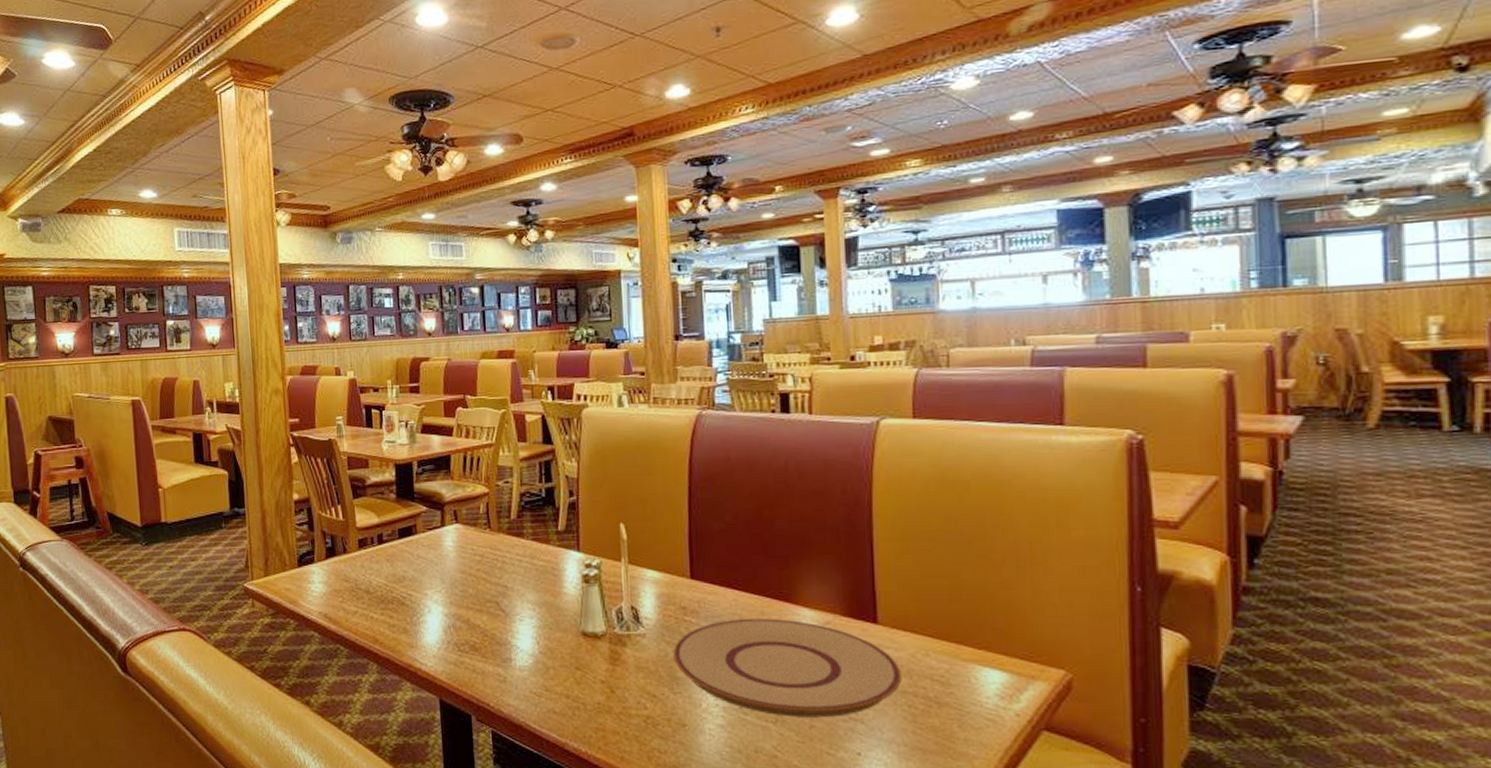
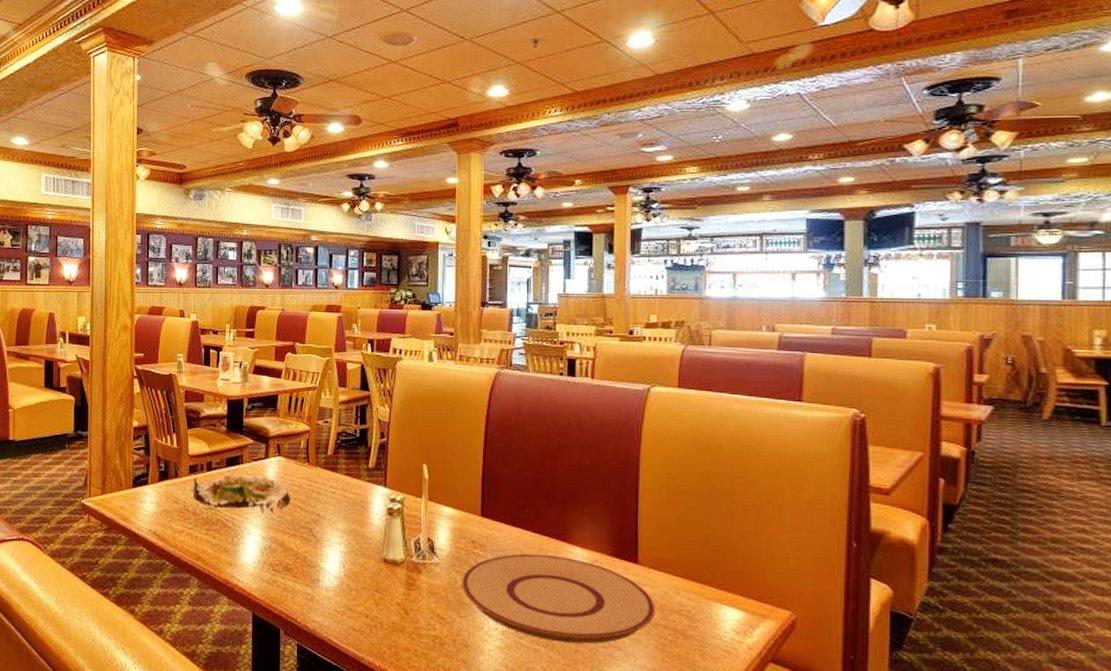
salad plate: none [364,546,473,588] -> present [193,474,291,513]

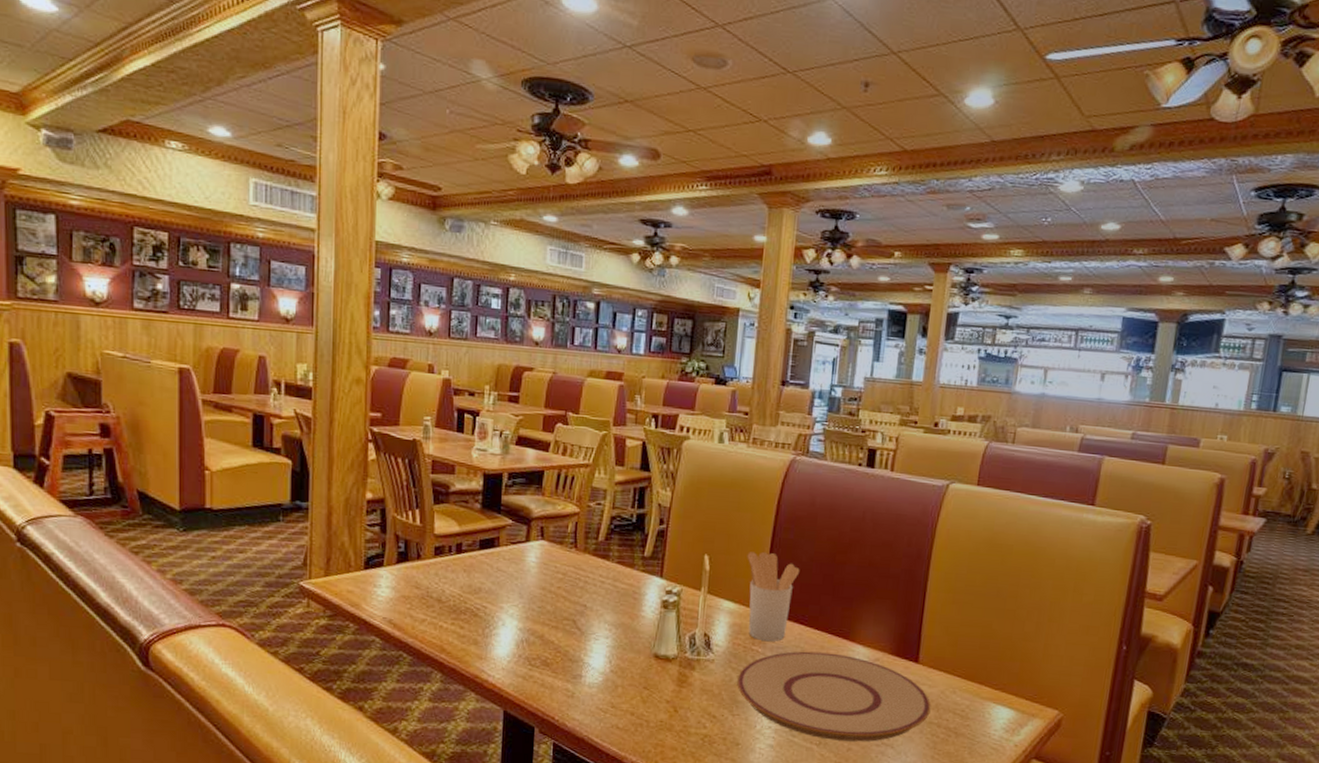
salad plate: present [193,474,291,513] -> none [438,558,554,603]
utensil holder: none [462,460,513,544] -> present [747,552,800,641]

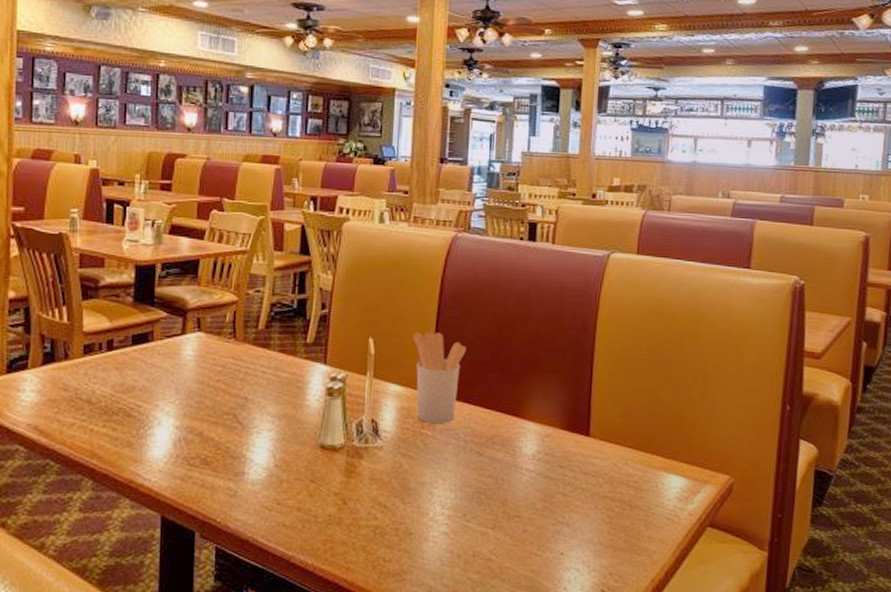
plate: present [737,651,931,742] -> none [407,431,605,522]

